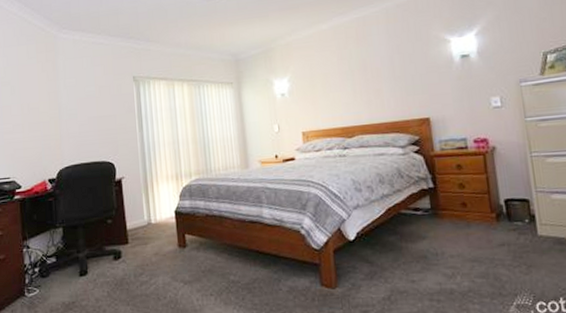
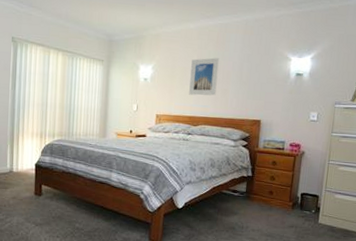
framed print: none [332,56,368,103] -> present [189,58,219,96]

